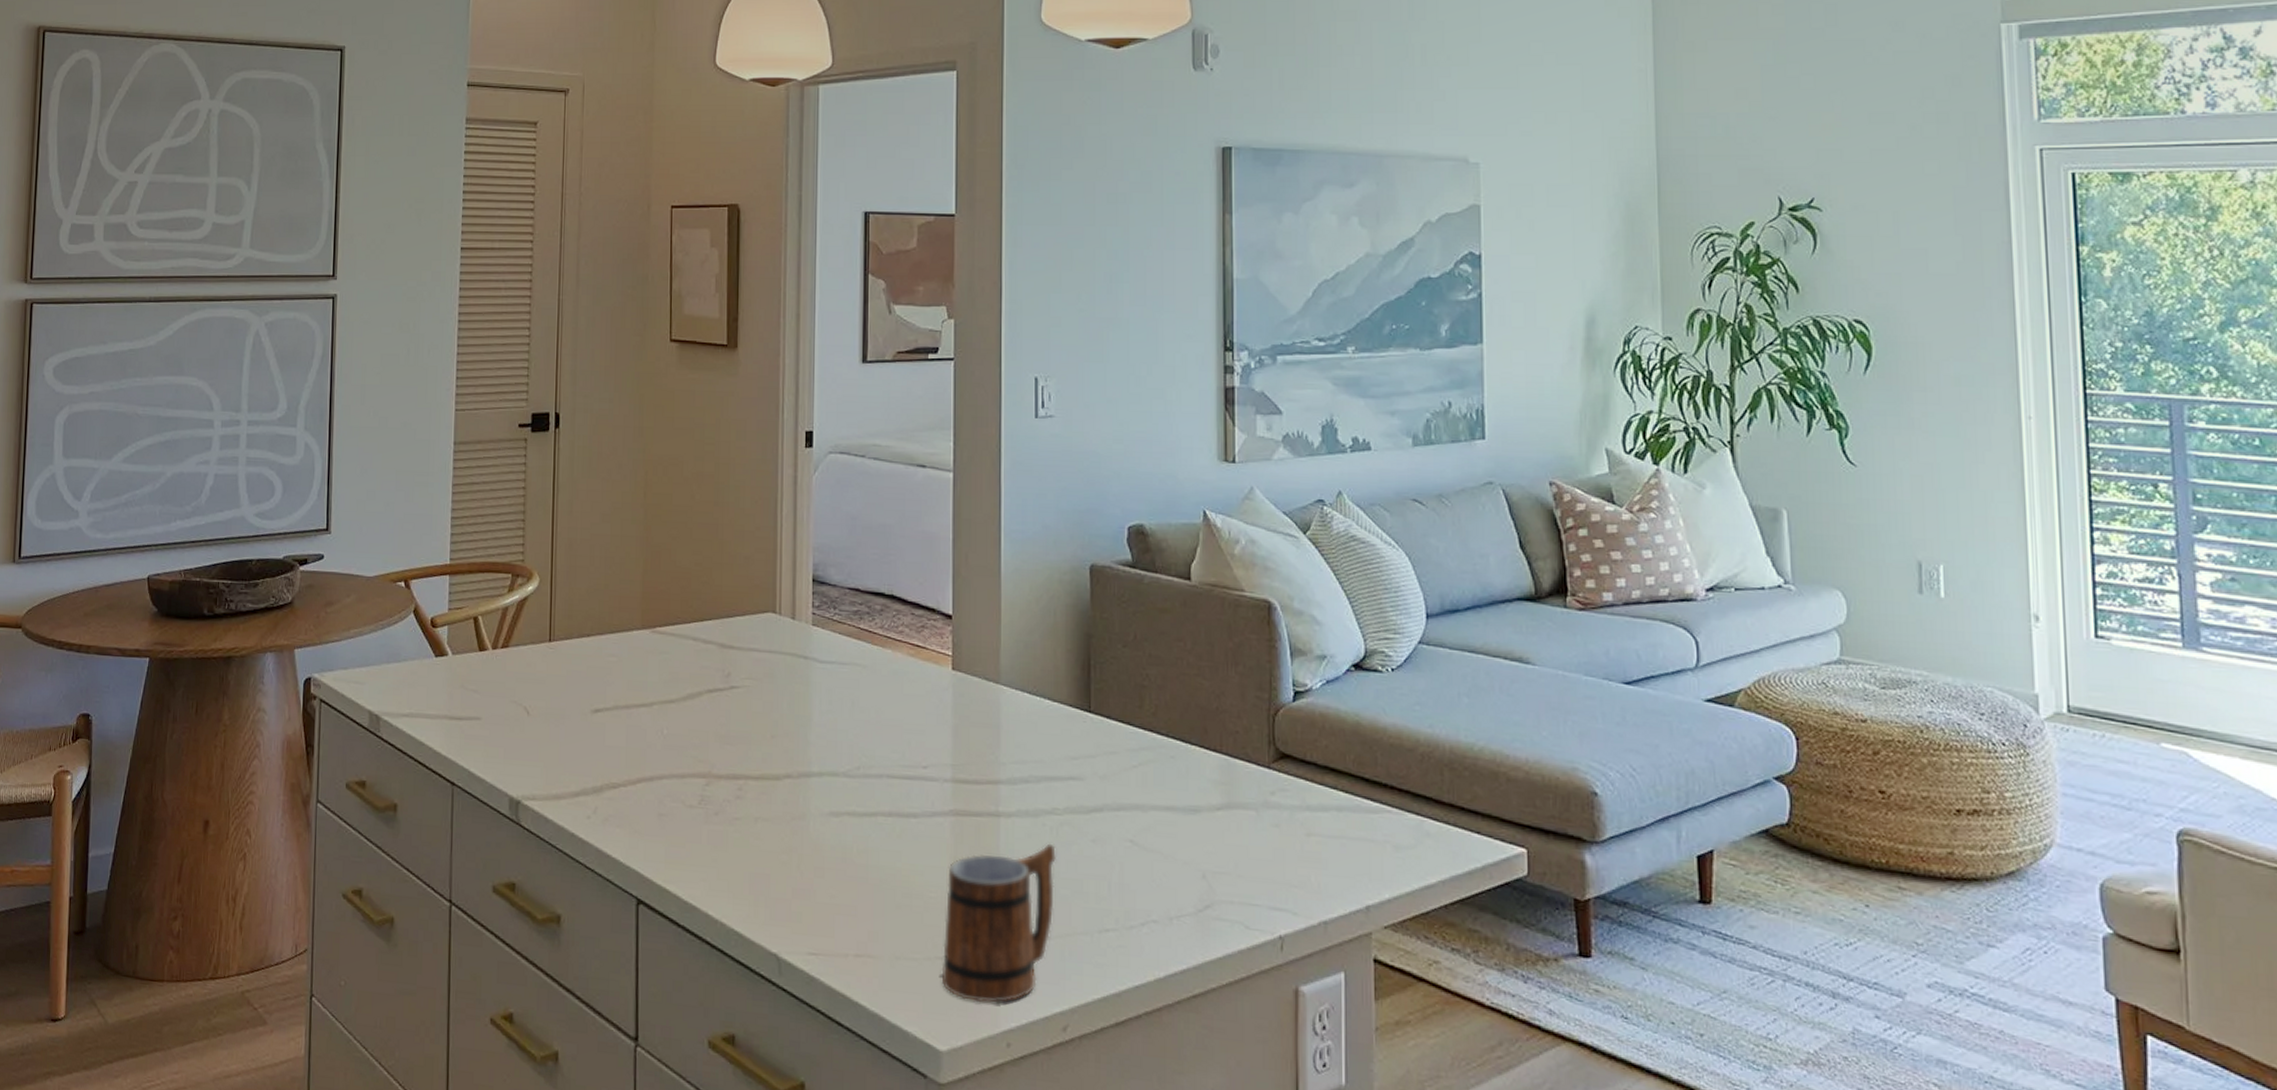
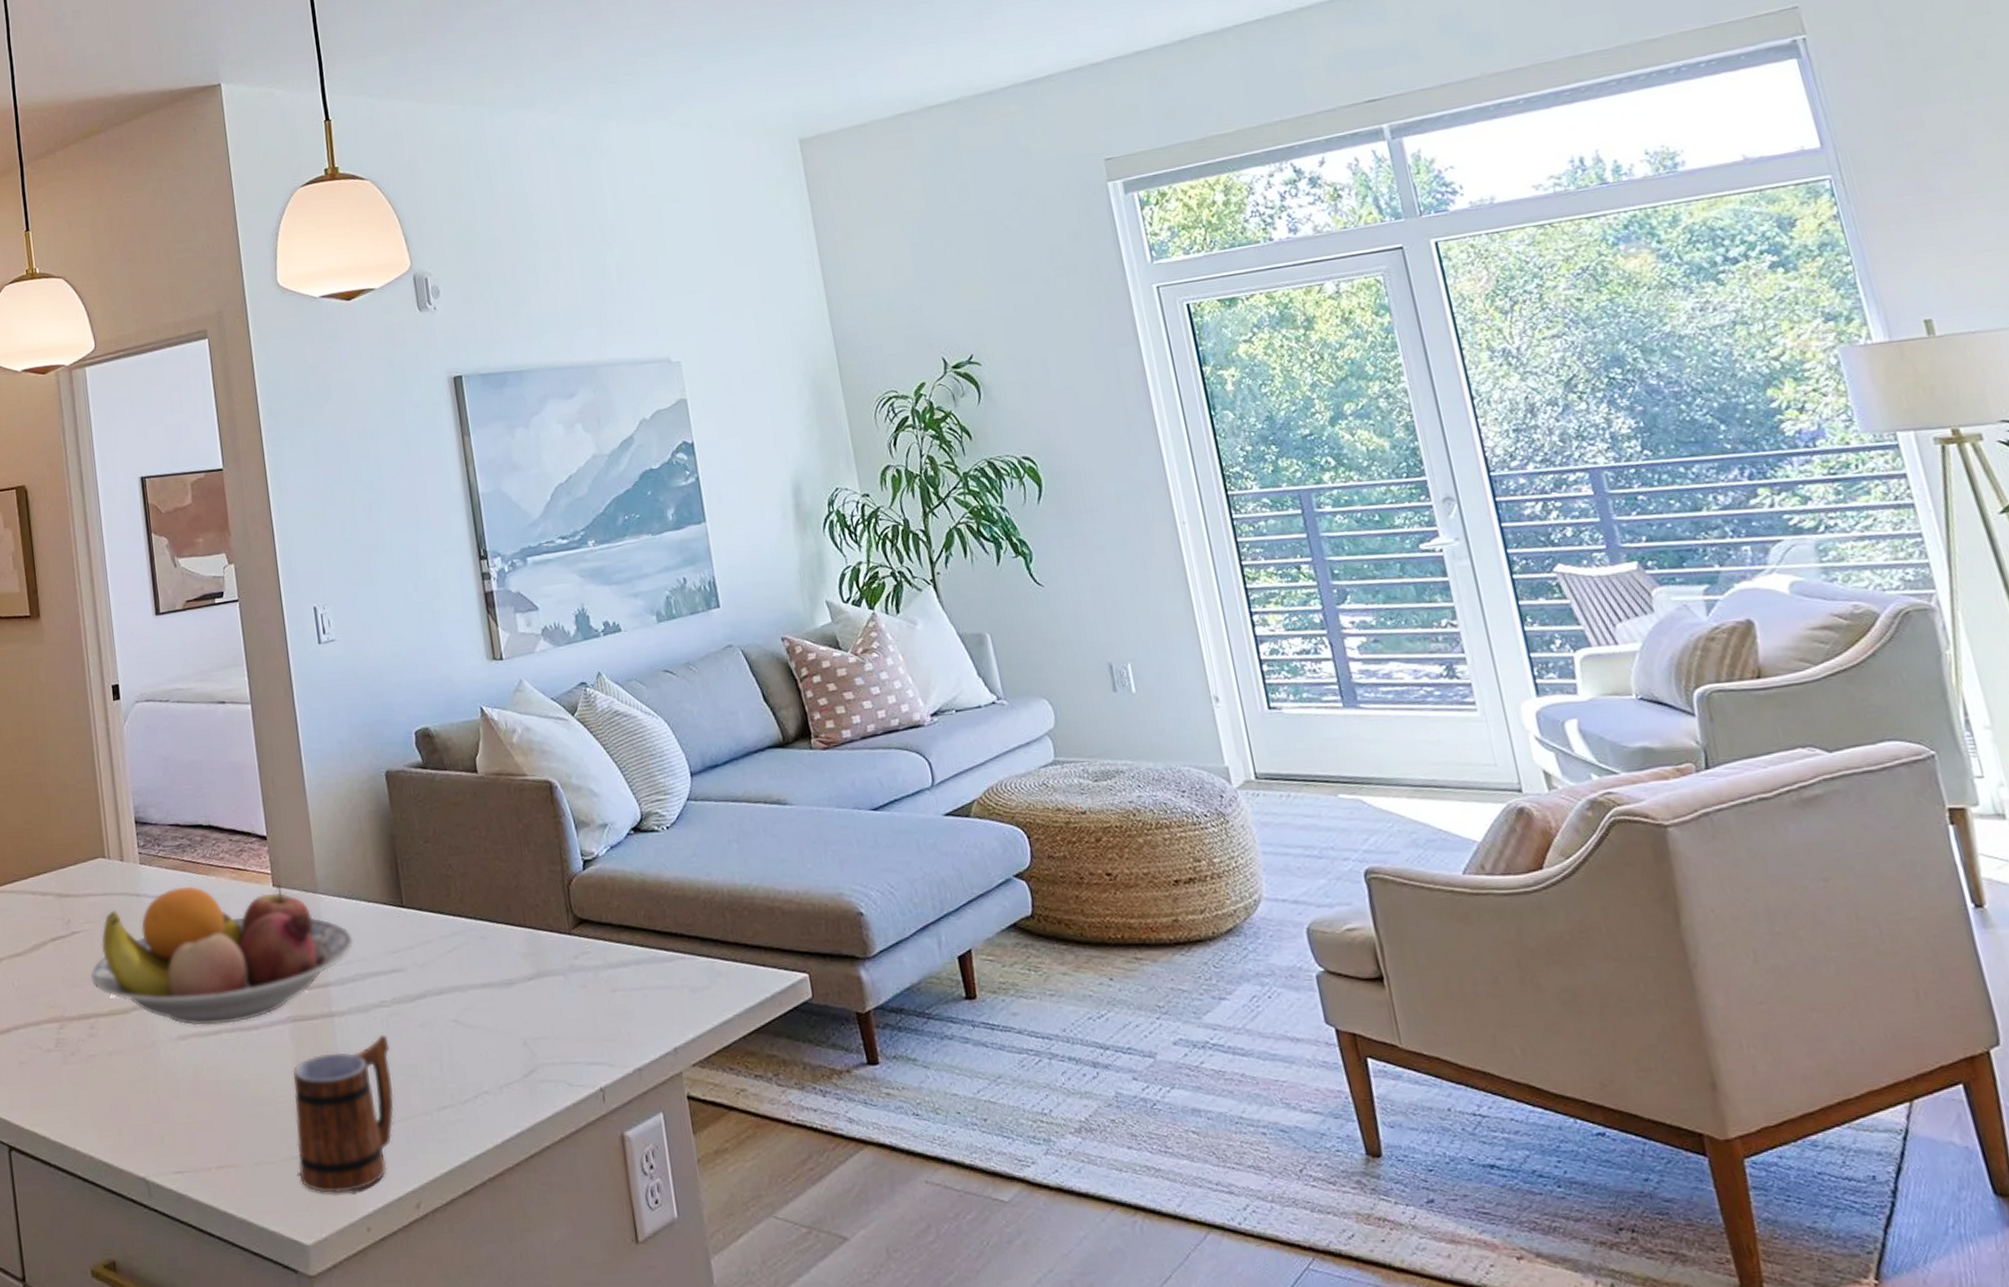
fruit bowl: none [745,655,1032,807] -> present [90,884,354,1026]

